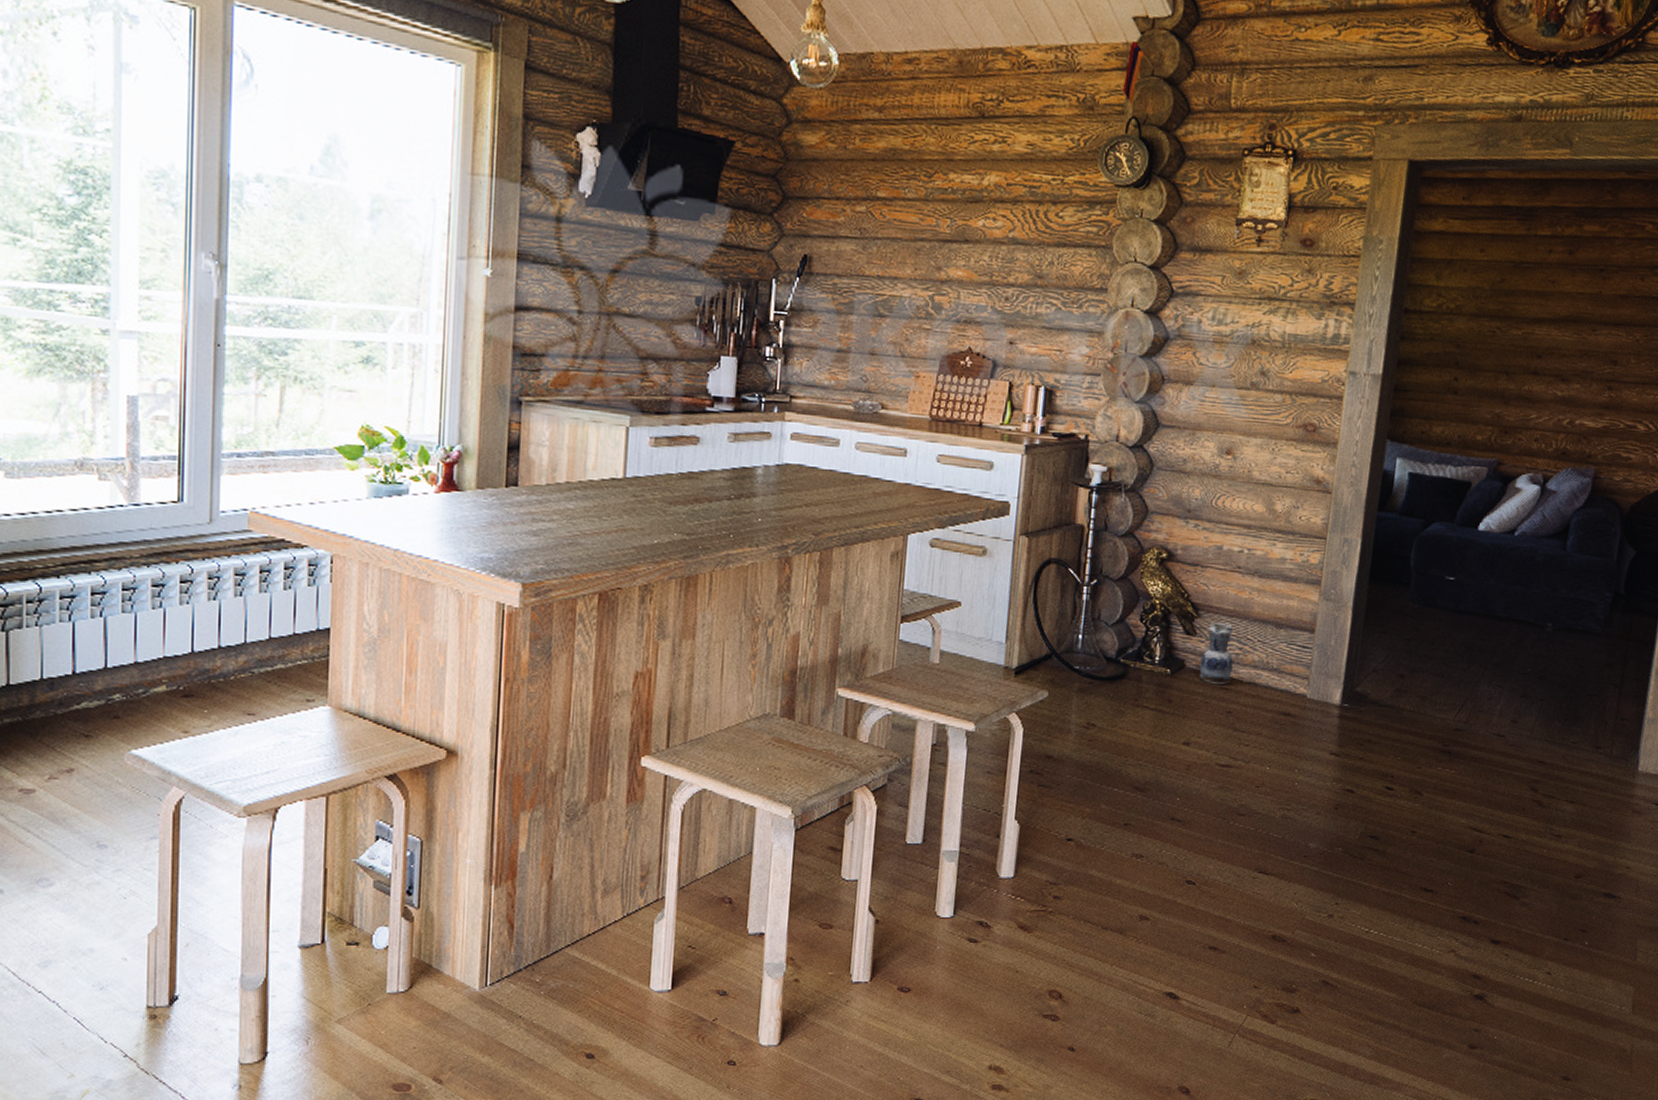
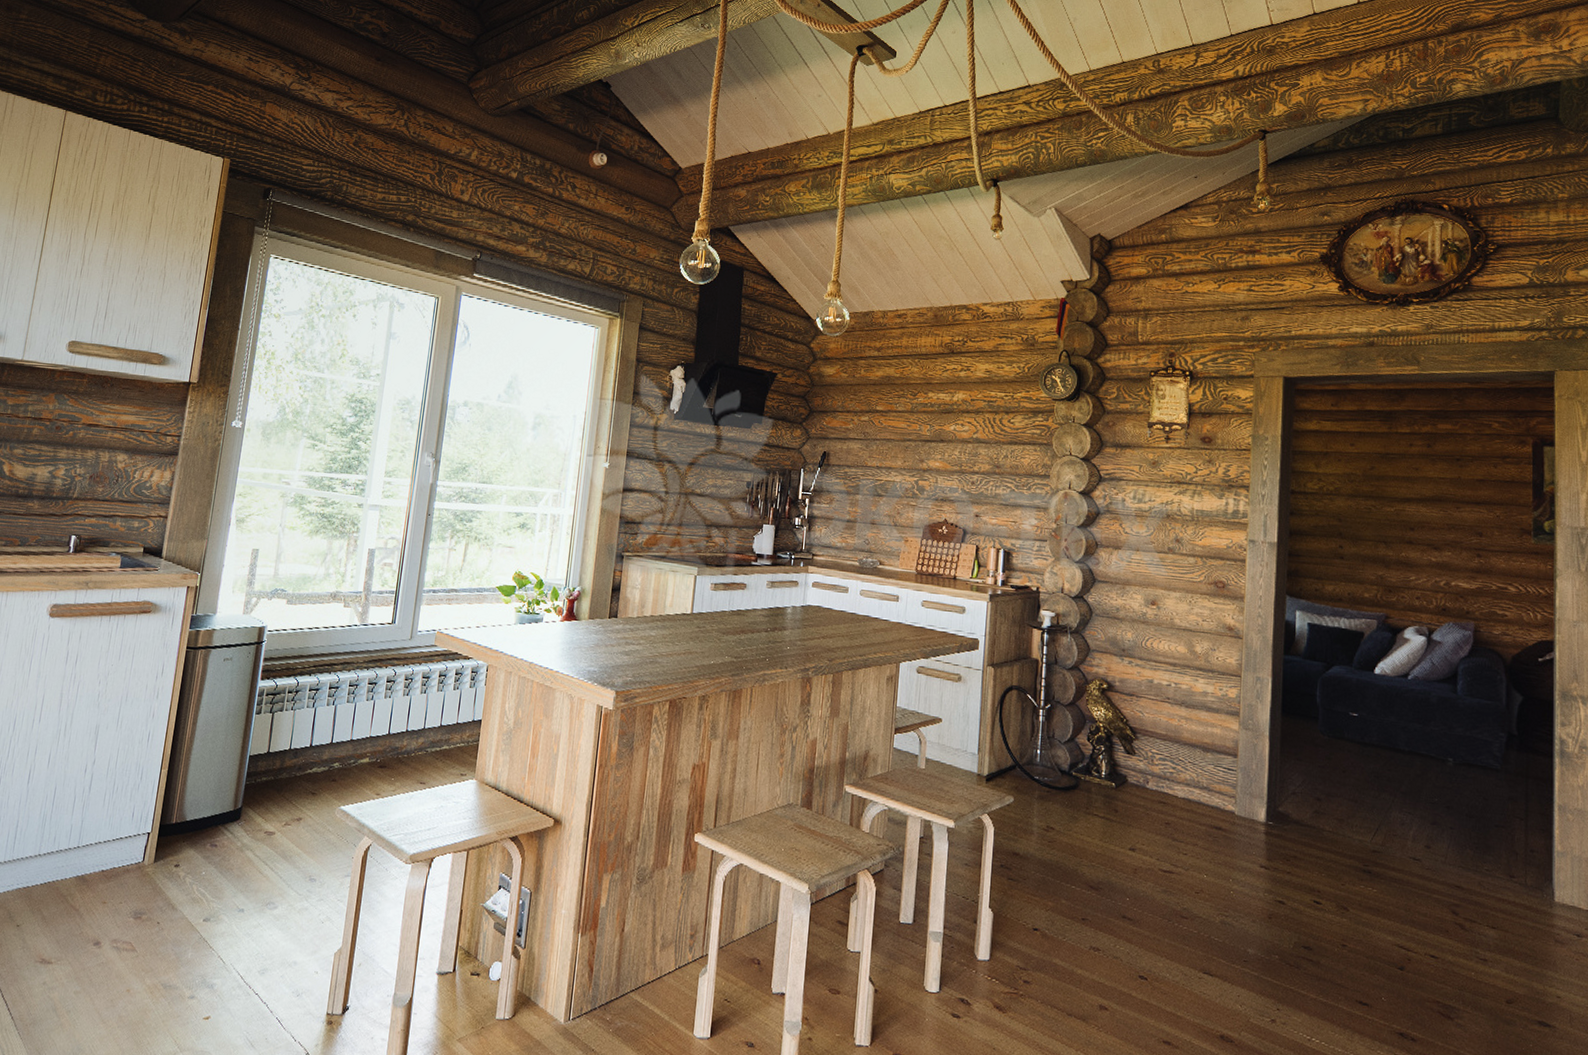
ceramic jug: present [1199,621,1234,685] -> none [1139,744,1169,799]

